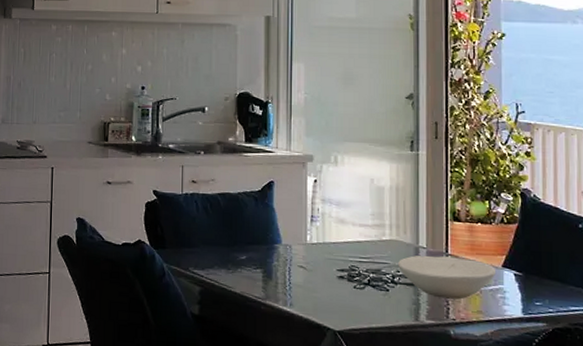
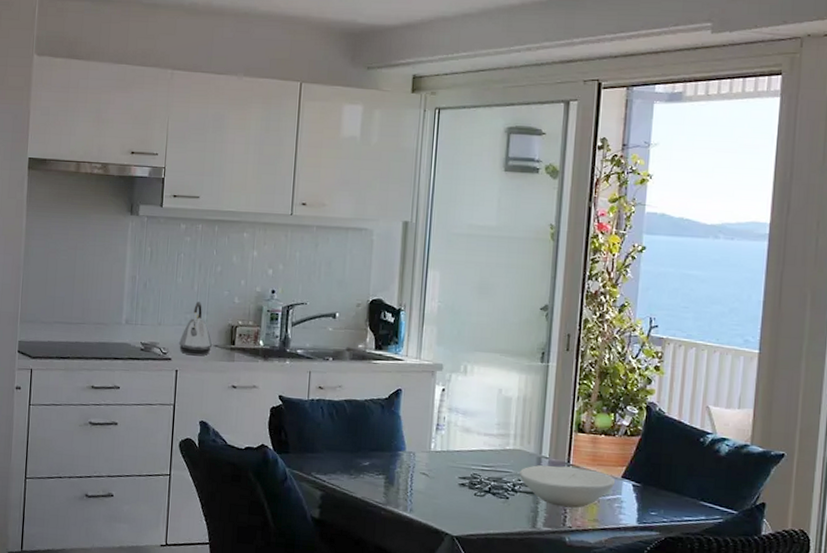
kettle: none [53,100,86,153] -> present [178,302,212,356]

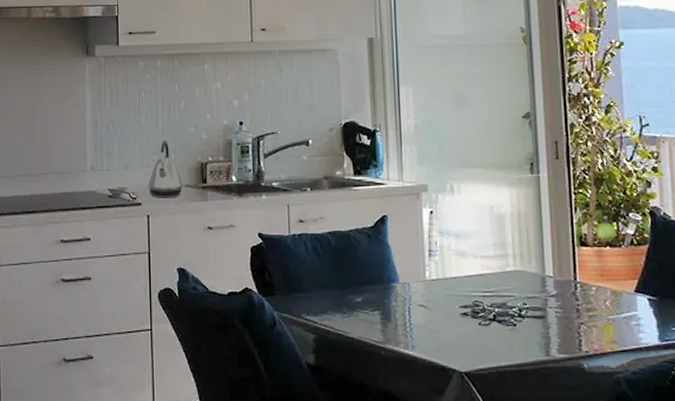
bowl: present [520,465,616,508] -> none [524,285,629,330]

